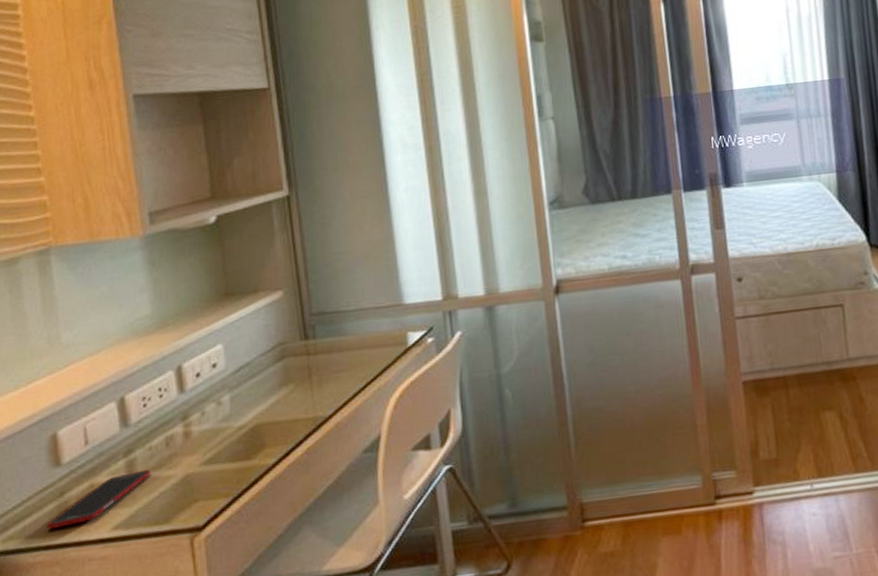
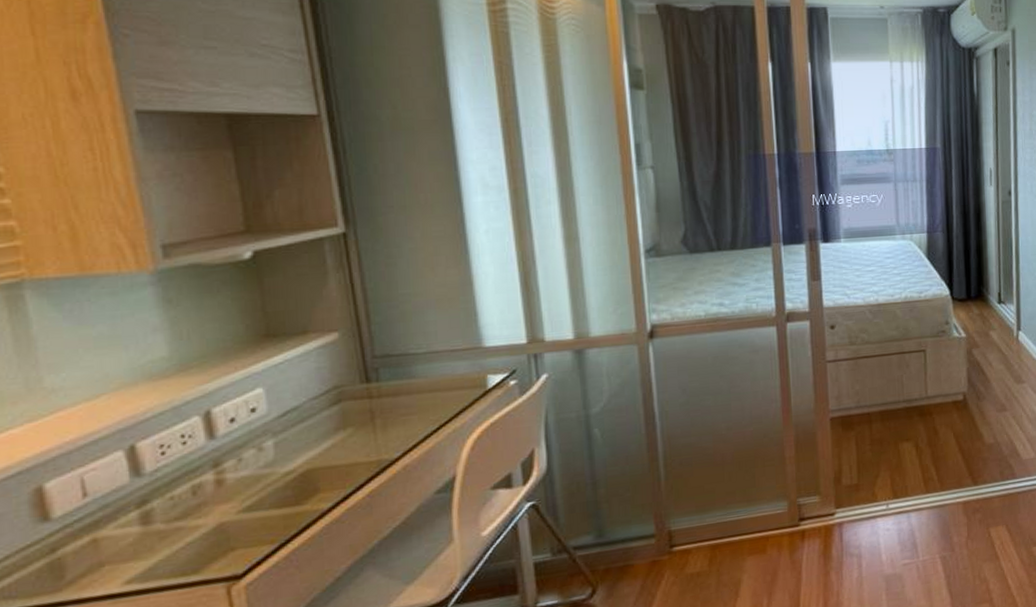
cell phone: present [46,469,150,529] -> none [32,519,173,588]

